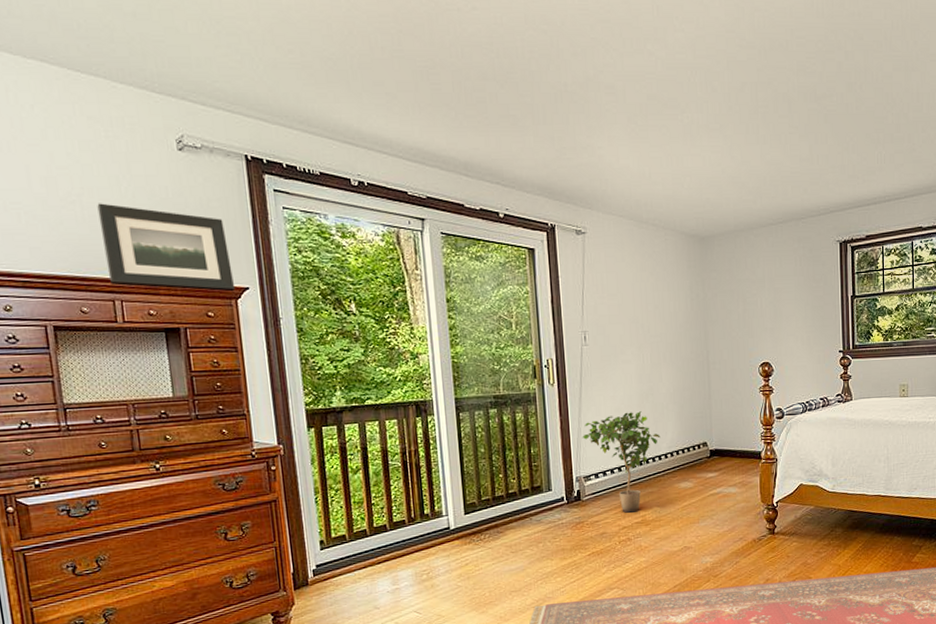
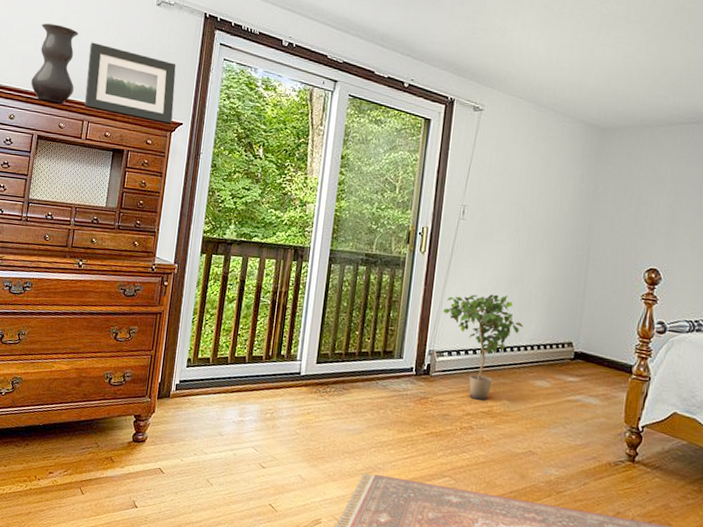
vase: none [18,185,90,285] -> present [30,23,79,105]

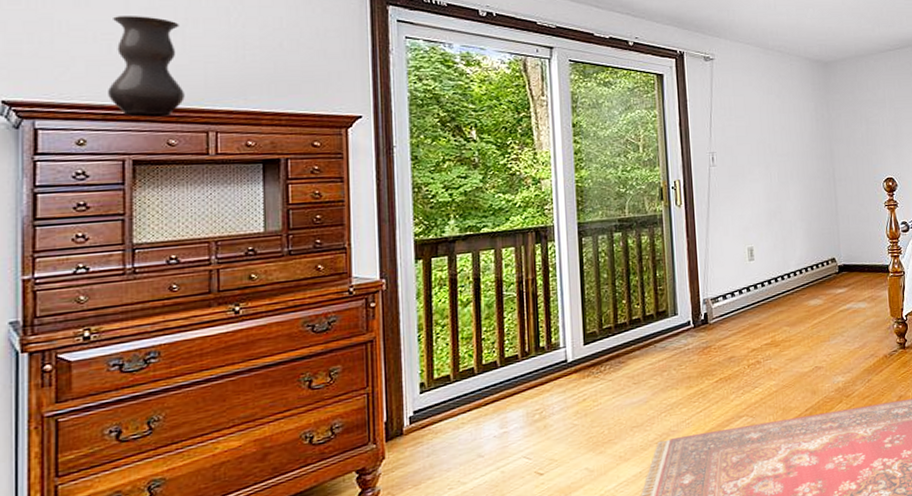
picture frame: present [84,42,176,125] -> none [201,33,347,121]
potted plant: present [442,294,524,401] -> none [709,229,789,335]

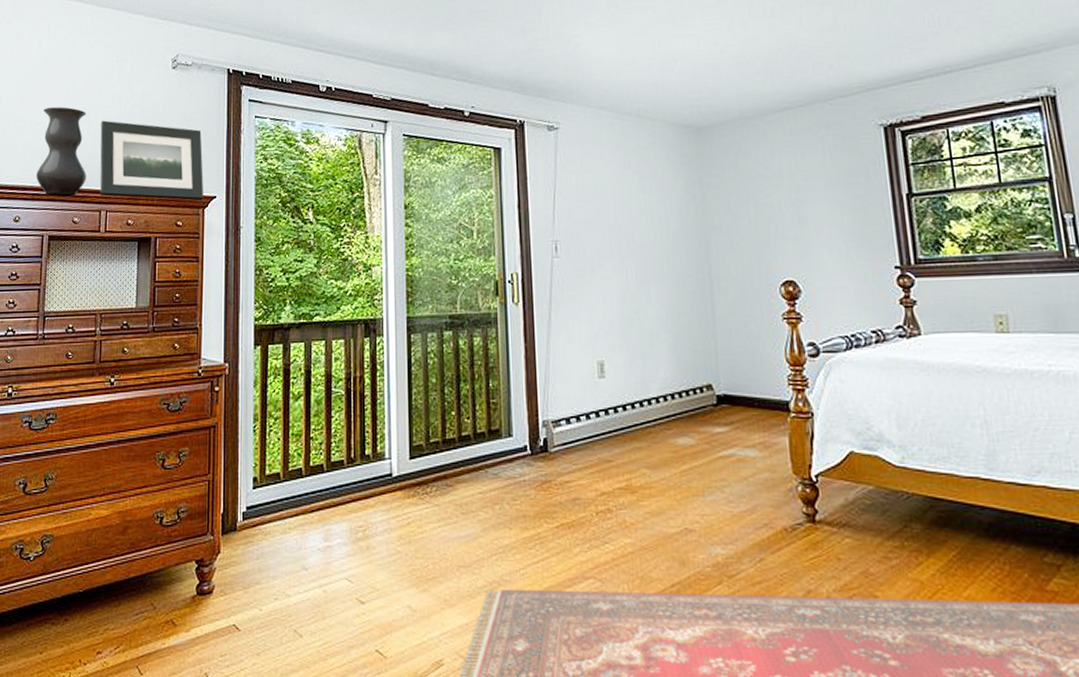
picture frame: none [201,33,347,121] -> present [99,120,204,201]

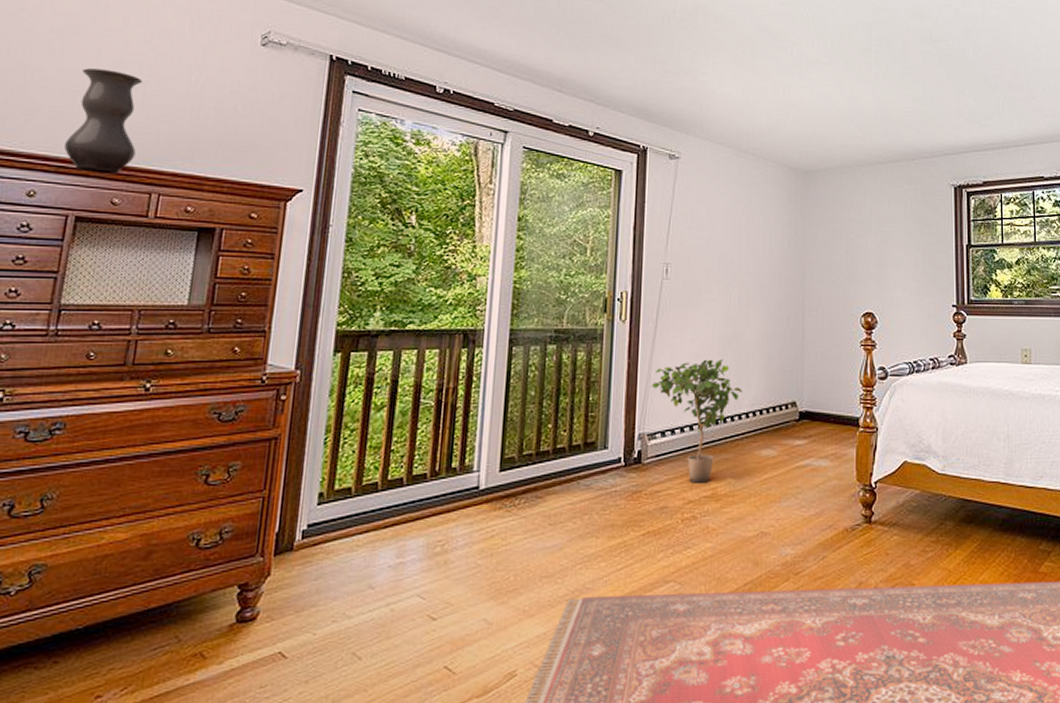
picture frame: present [99,120,204,201] -> none [152,92,292,193]
potted plant: none [550,340,650,473] -> present [651,359,743,483]

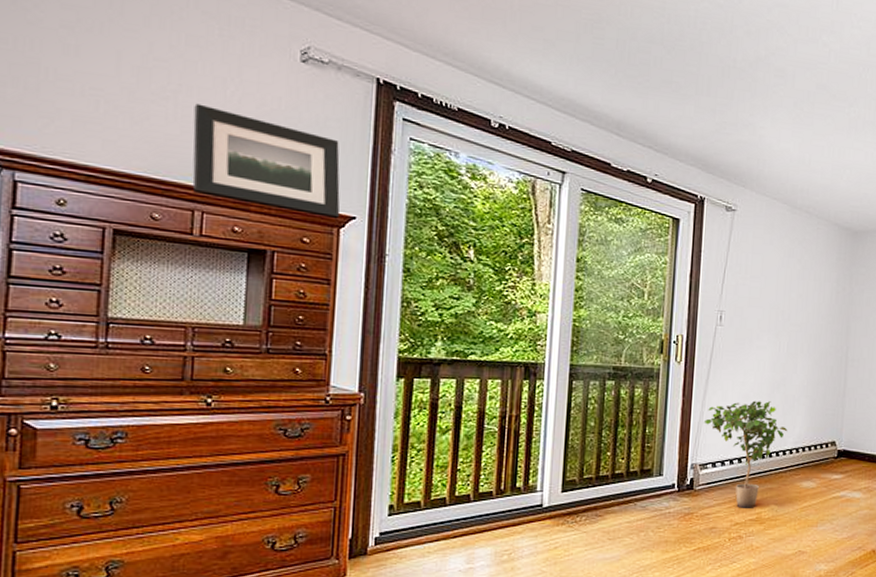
vase: present [63,68,143,174] -> none [91,71,172,188]
picture frame: none [152,92,292,193] -> present [192,103,340,219]

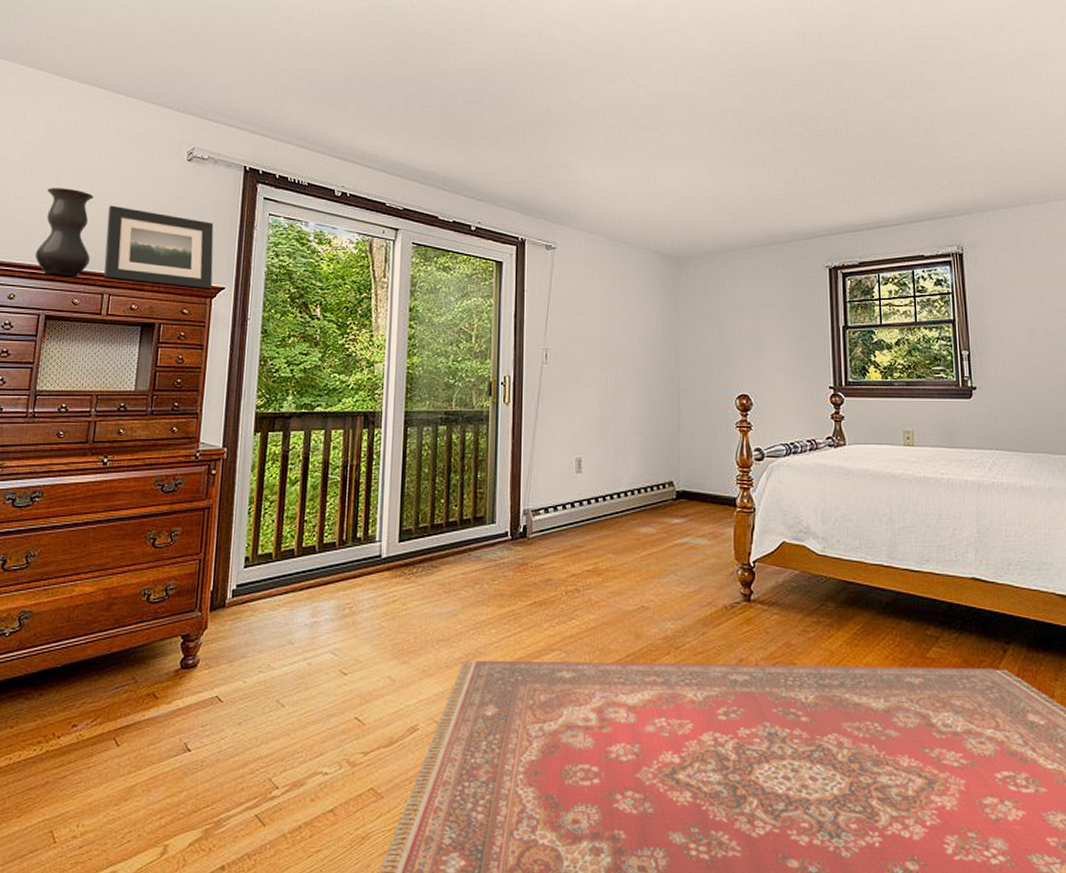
vase: none [91,71,172,188] -> present [35,188,94,278]
potted plant: present [703,400,788,508] -> none [534,440,621,558]

